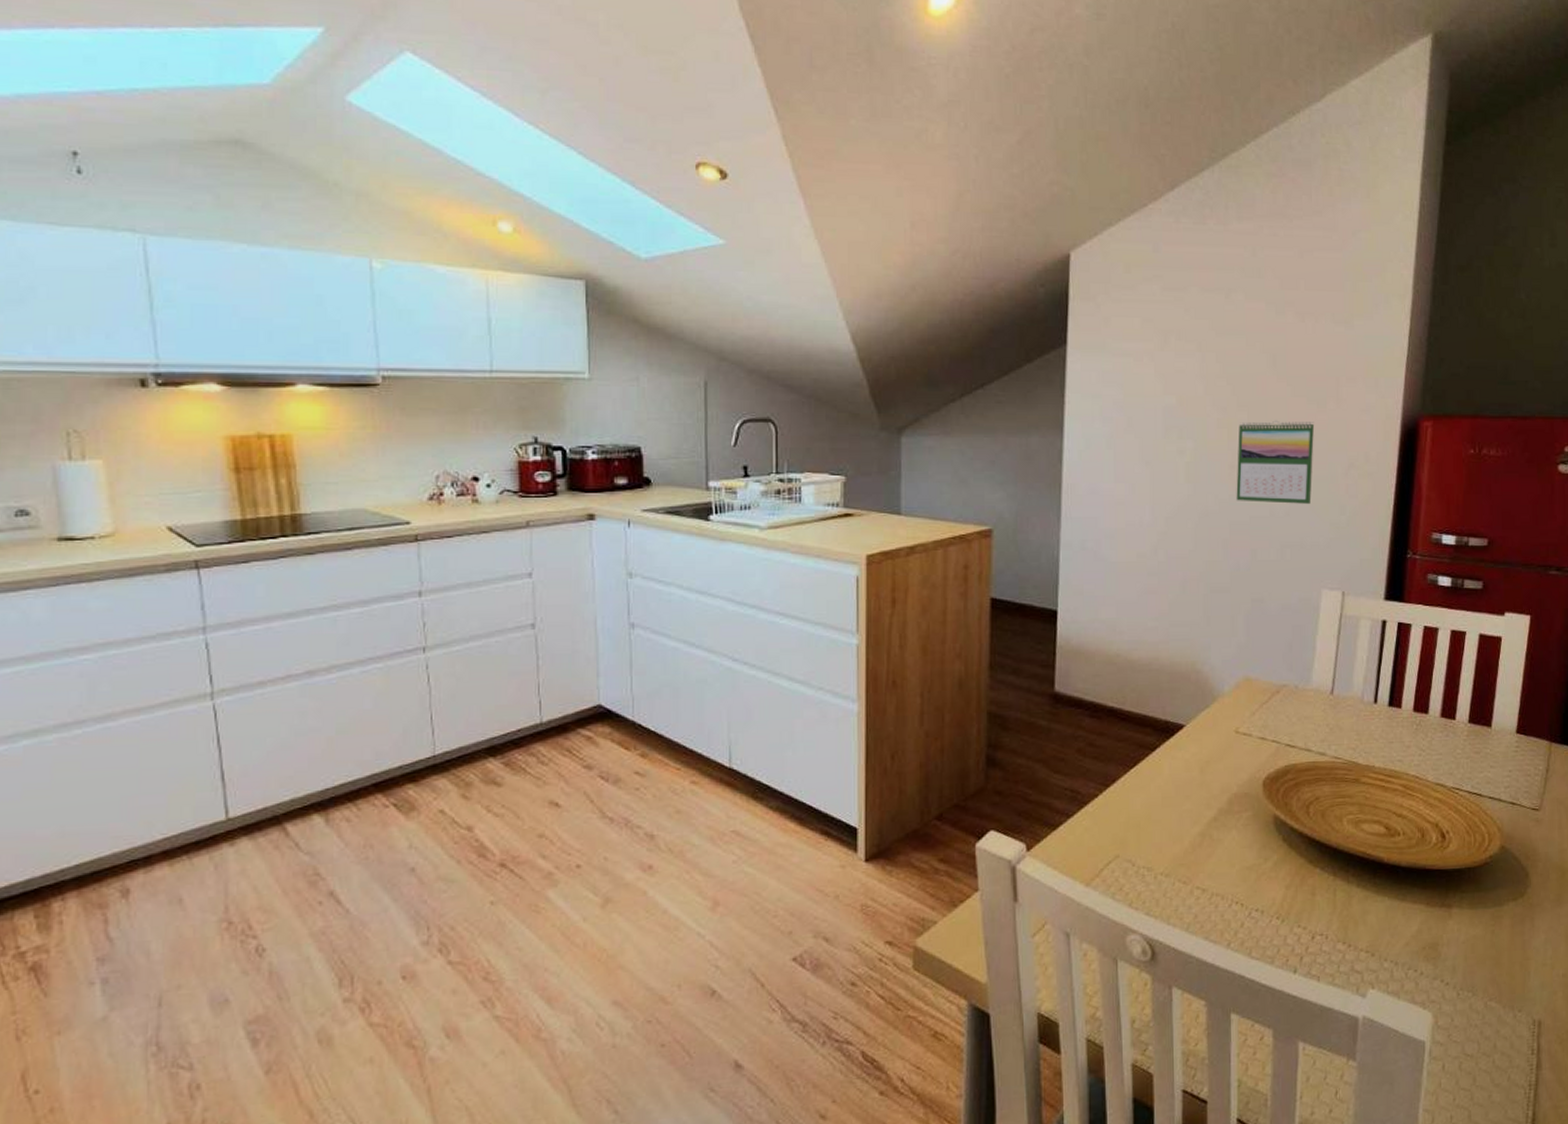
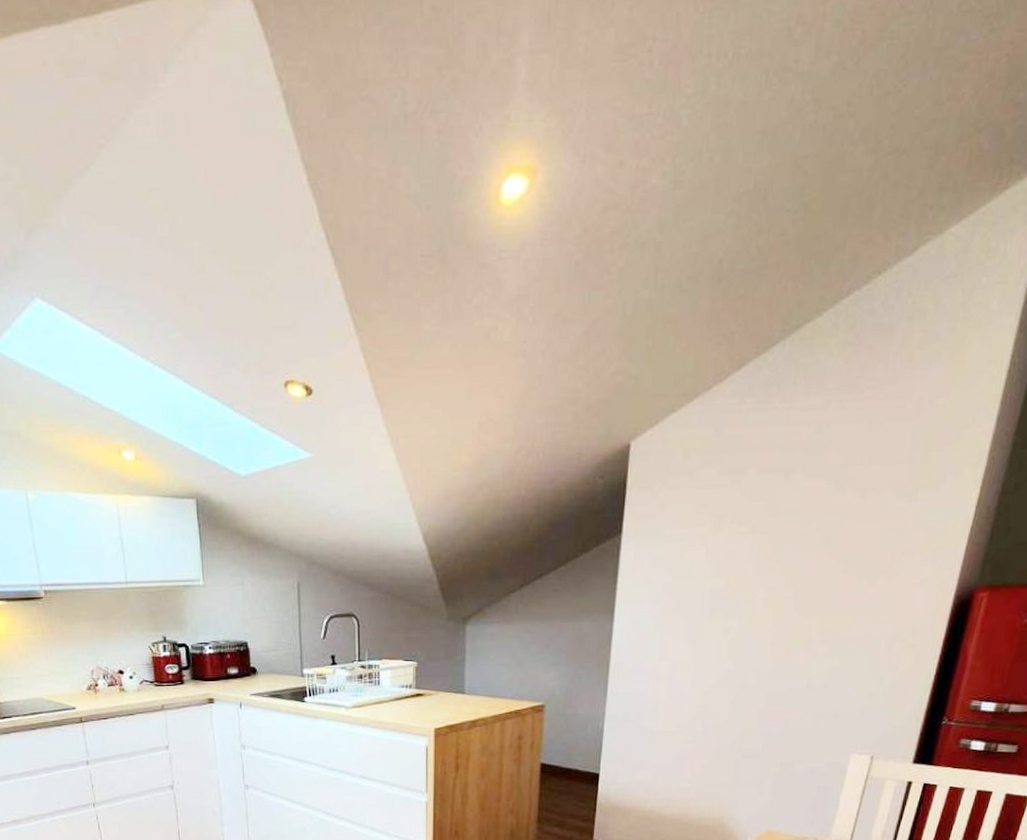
calendar: present [1236,420,1315,504] -> none [775,597,863,676]

